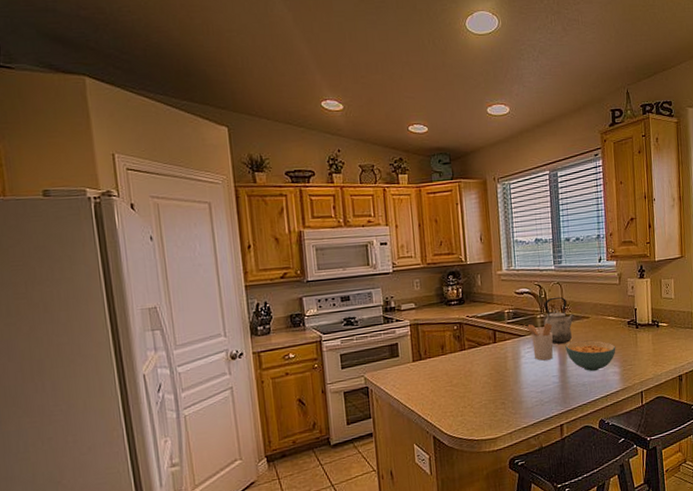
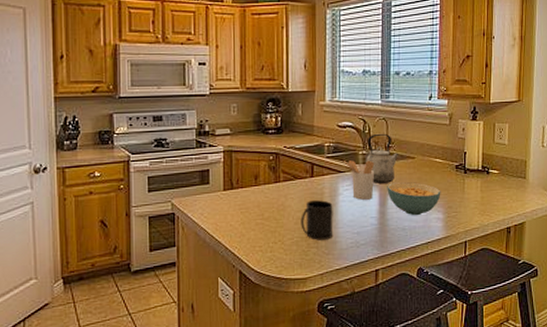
mug: none [487,363,519,402] -> present [300,200,333,240]

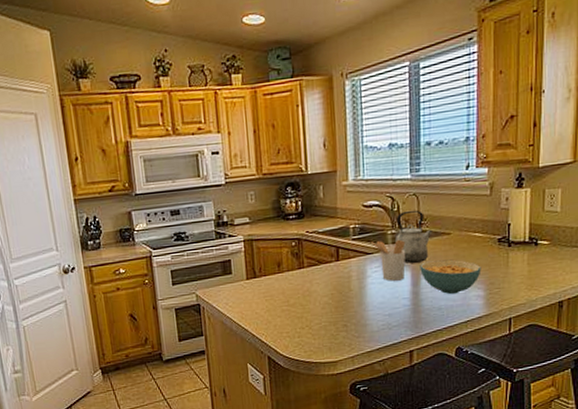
mug: present [300,200,333,240] -> none [327,283,363,324]

